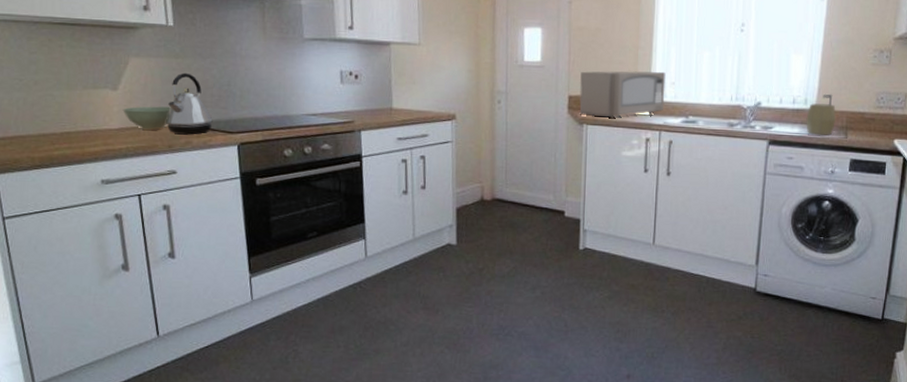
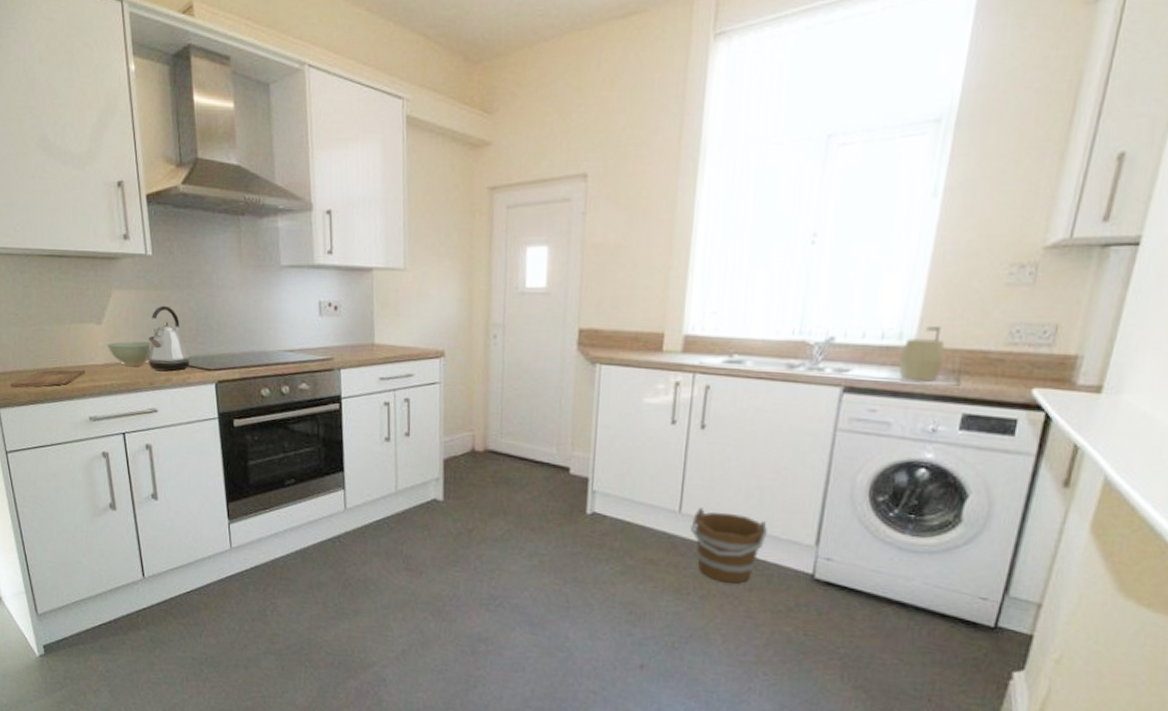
cutting board: none [11,134,99,152] -> present [11,369,86,388]
microwave: present [579,71,666,120] -> none [591,297,705,359]
bucket: none [662,239,721,300] -> present [690,507,768,584]

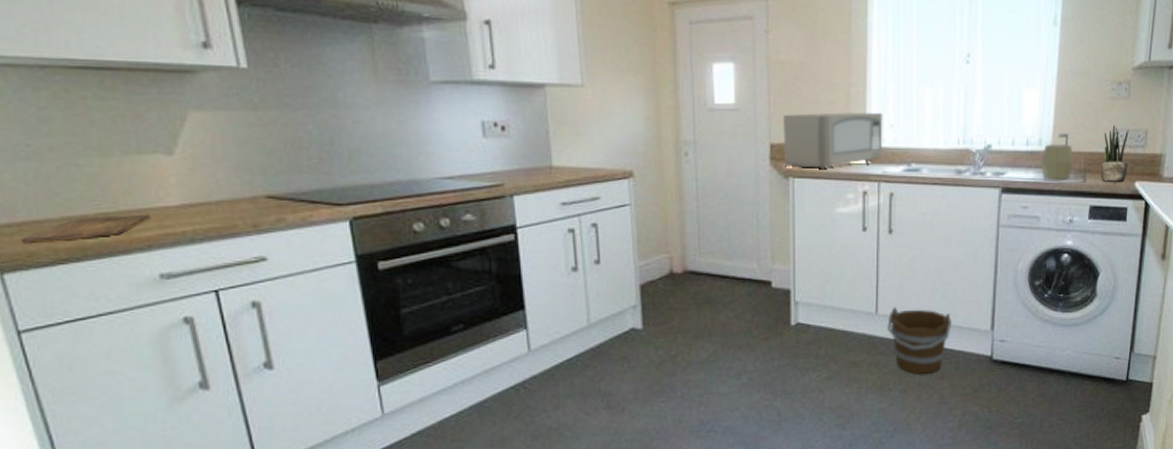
bowl: present [106,341,151,367] -> none [183,174,252,207]
kettle: present [146,305,191,372] -> none [245,129,313,210]
microwave: none [591,297,705,359] -> present [783,112,883,171]
potted plant: none [981,317,1030,389] -> present [1100,124,1129,183]

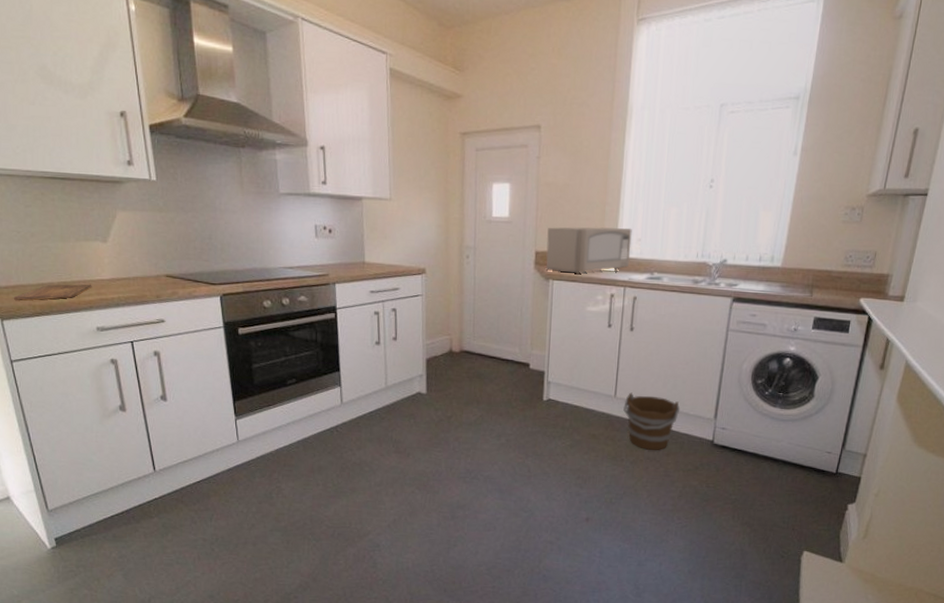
soap dispenser: present [1041,132,1073,180] -> none [771,251,803,294]
potted plant: present [1100,124,1129,183] -> none [827,246,858,299]

